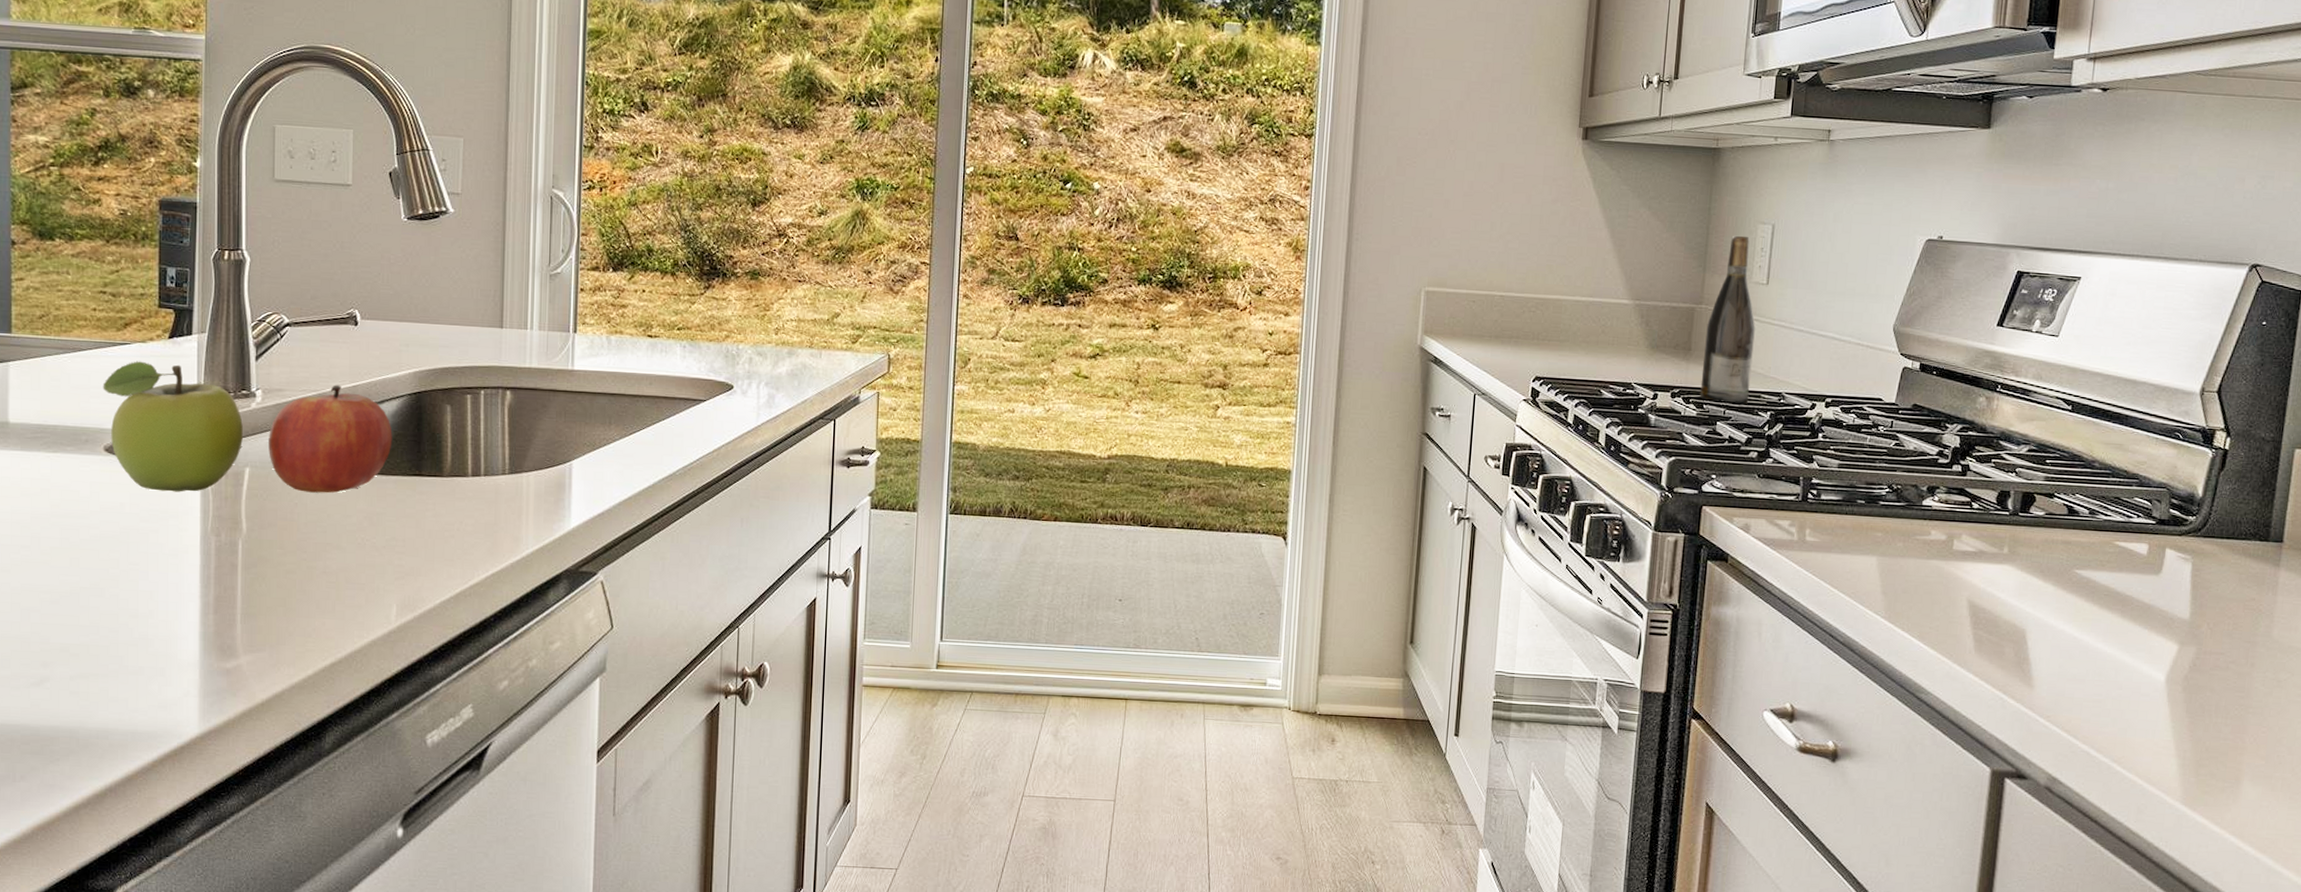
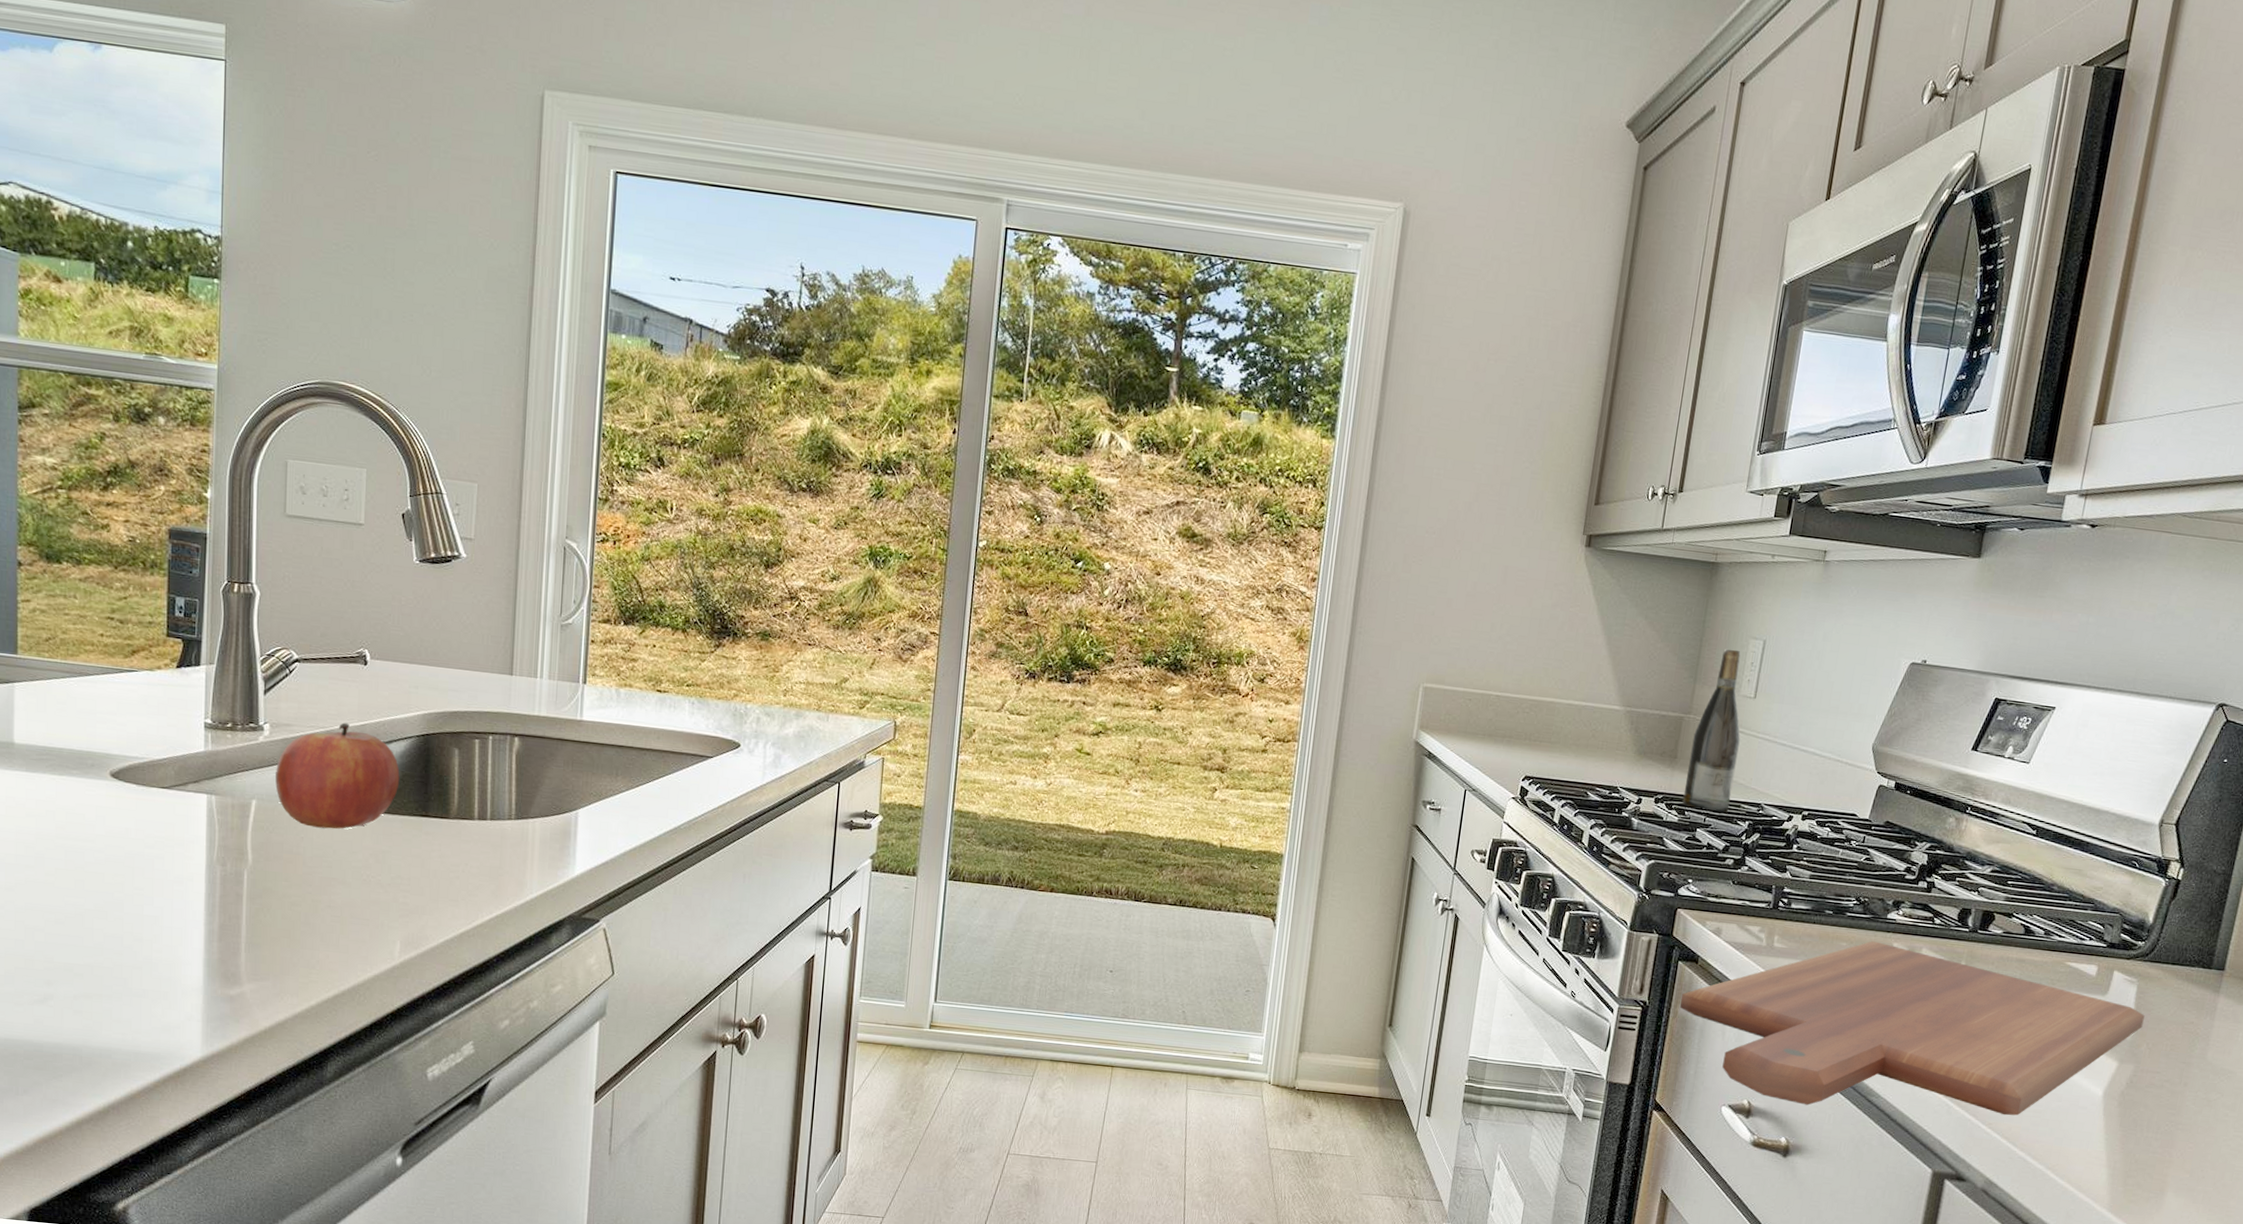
fruit: present [103,361,243,492] -> none [109,688,250,821]
cutting board: none [1711,530,2203,707] -> present [1679,941,2145,1116]

